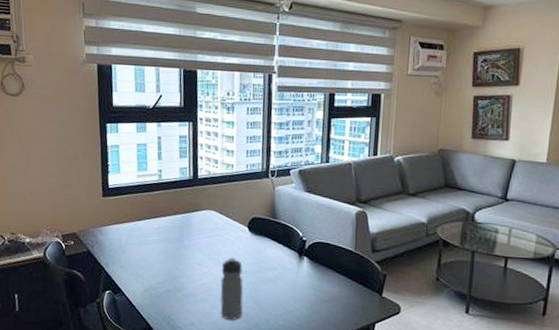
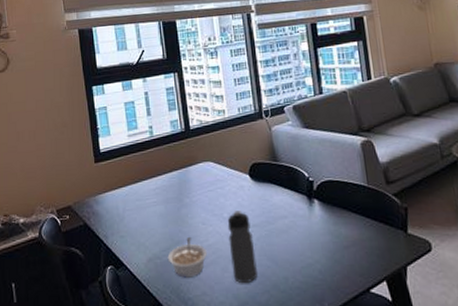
legume: none [162,275,199,309] -> present [167,237,207,278]

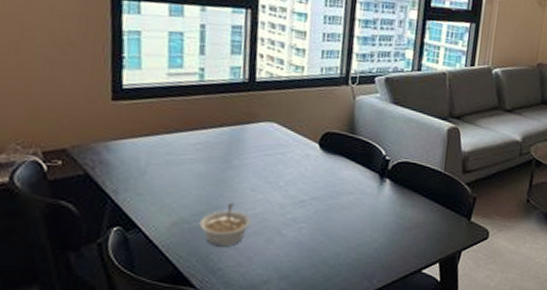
water bottle: present [227,210,258,284] -> none [278,180,310,257]

